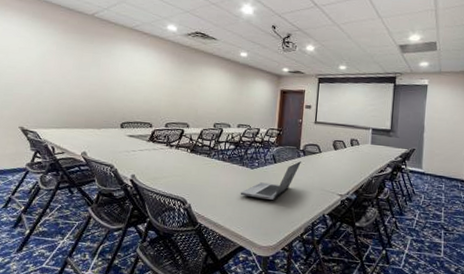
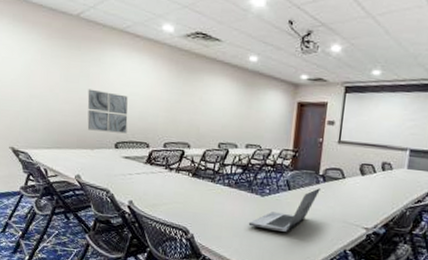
wall art: none [95,76,135,115] -> present [87,89,128,134]

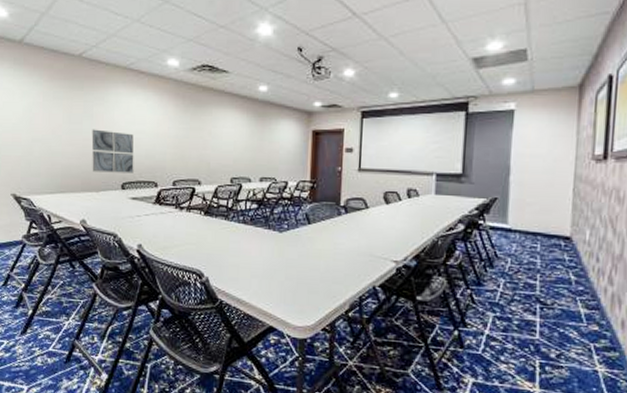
laptop: present [248,188,320,232] -> none [267,220,342,270]

